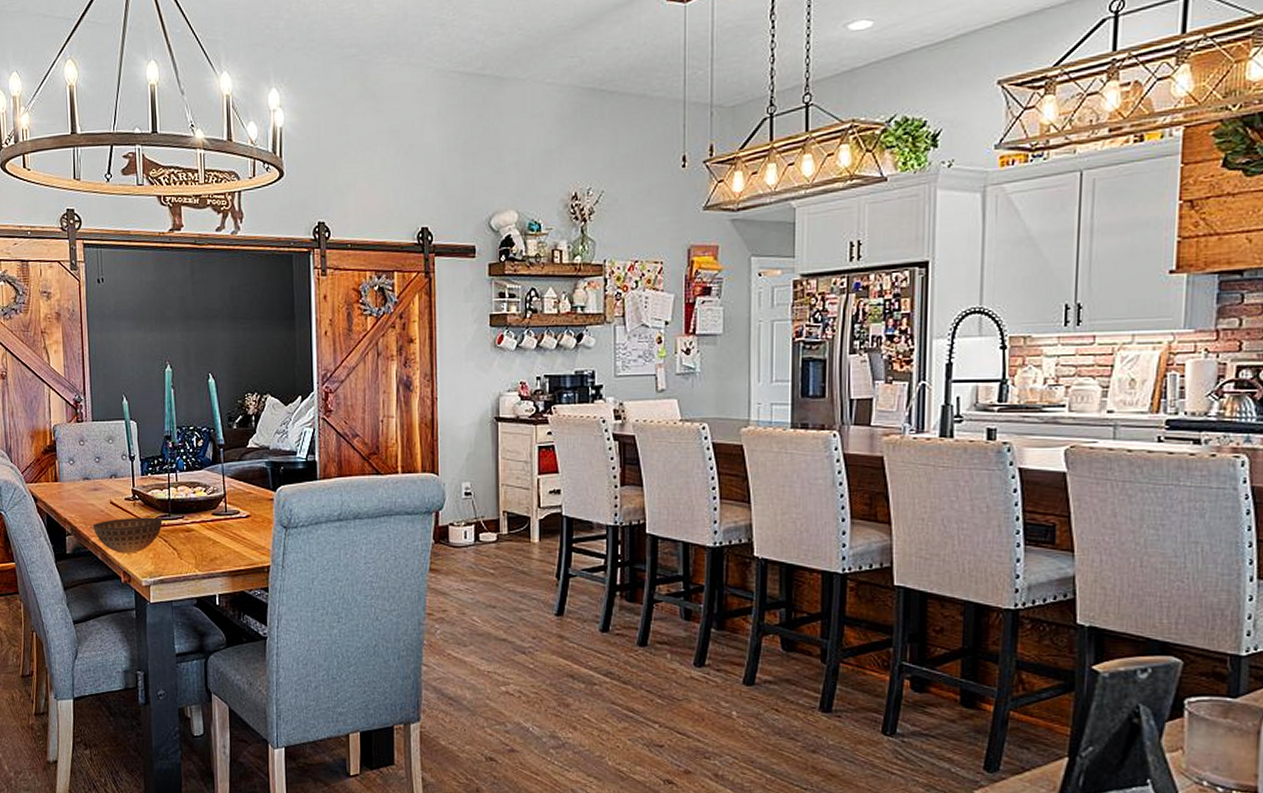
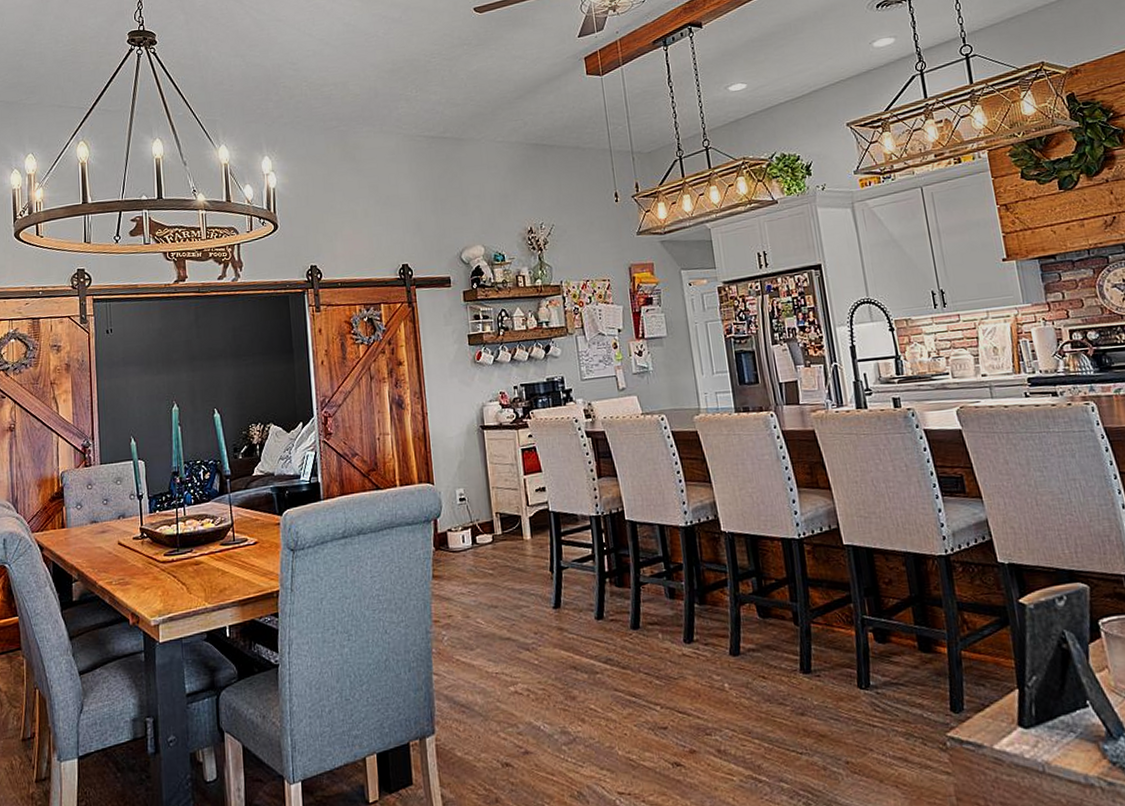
bowl: present [93,517,163,554] -> none [101,553,171,595]

